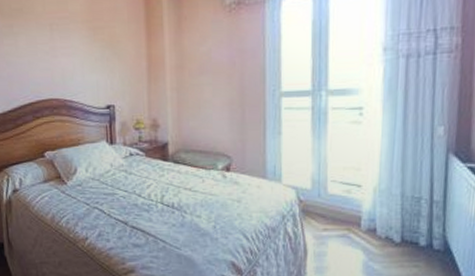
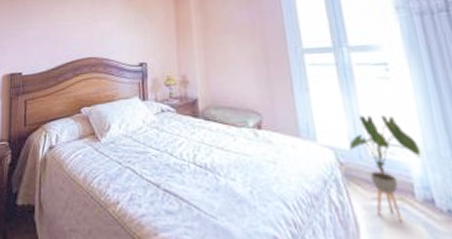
house plant: none [311,158,374,247] -> present [349,115,421,221]

